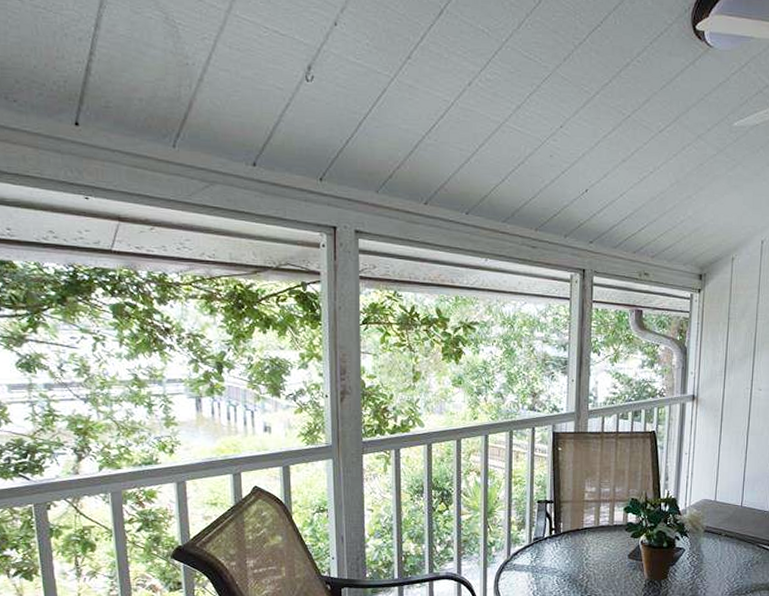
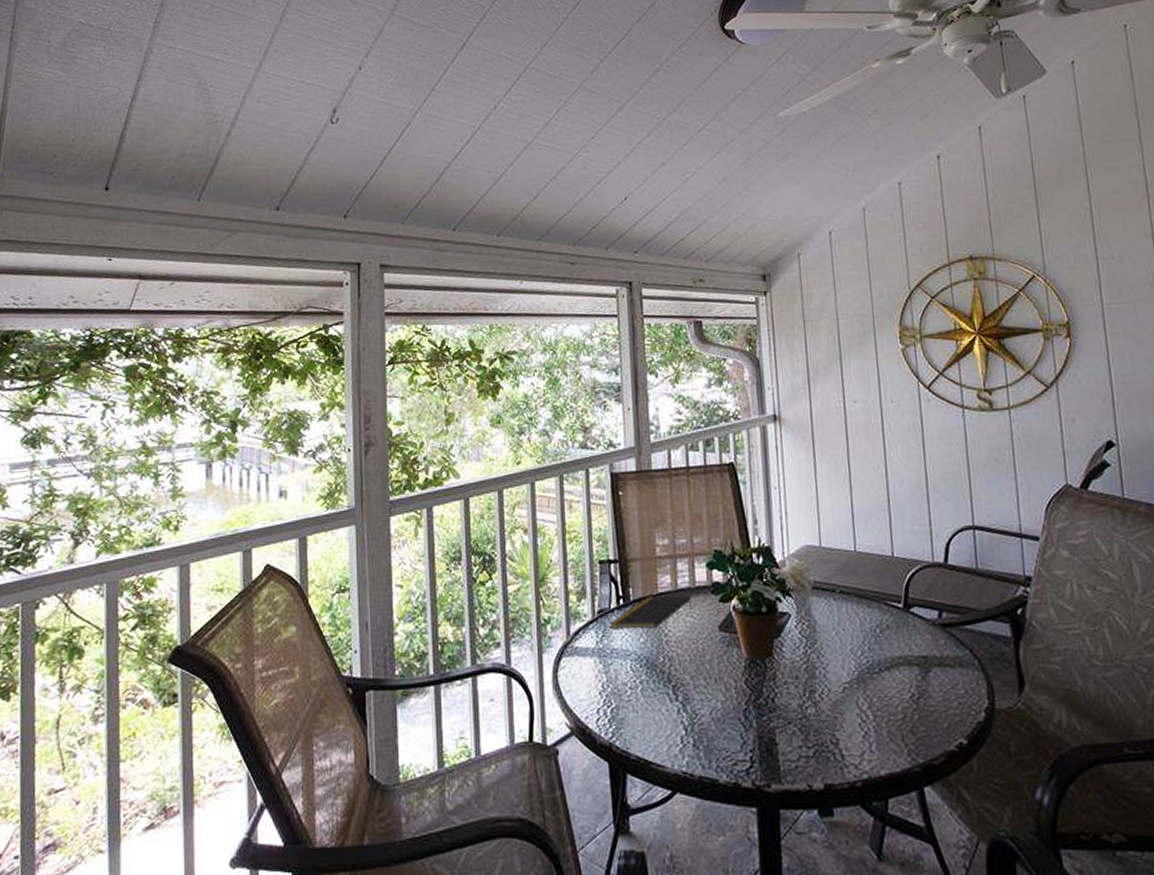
notepad: none [542,530,610,554] -> present [609,595,693,629]

